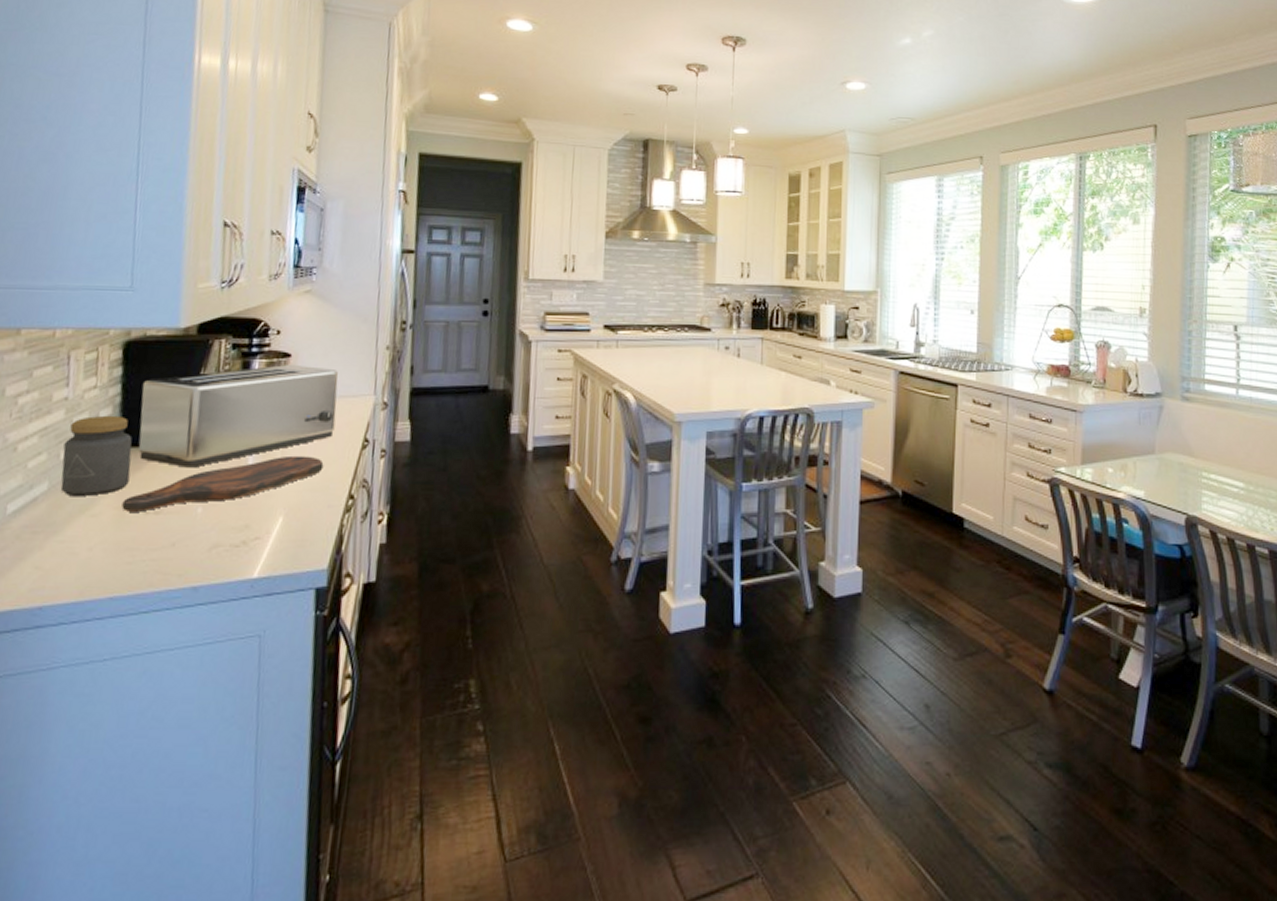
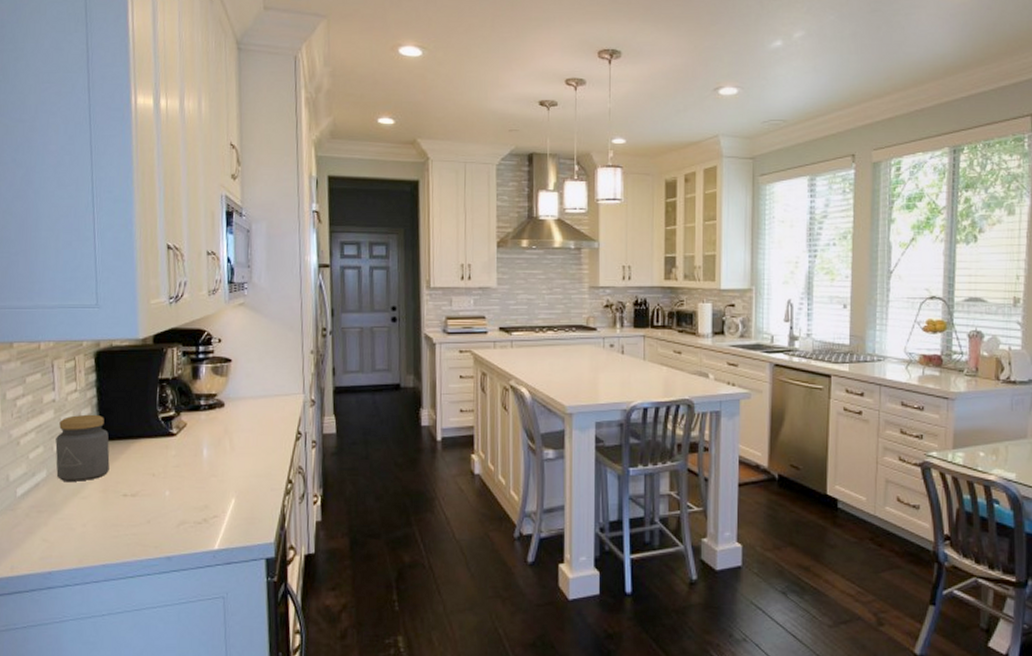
cutting board: present [122,455,324,512] -> none [105,446,265,495]
toaster: present [138,364,338,468] -> none [113,368,273,458]

